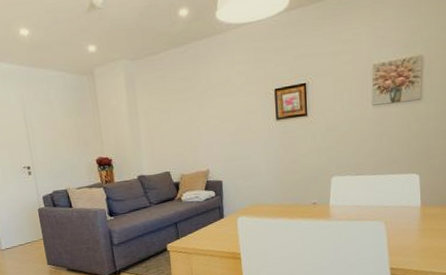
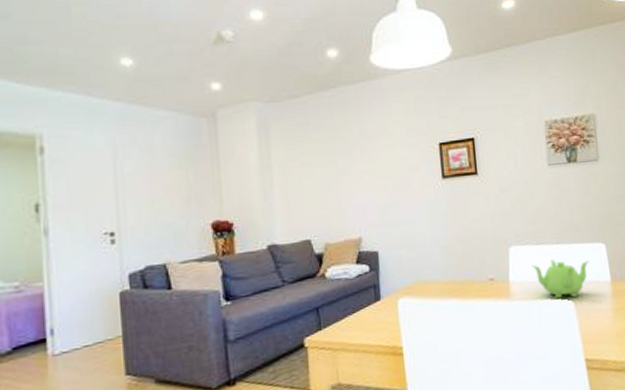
teapot: none [350,187,403,220] -> present [532,259,590,299]

